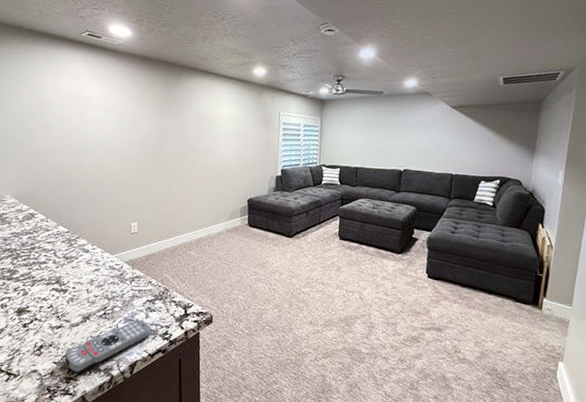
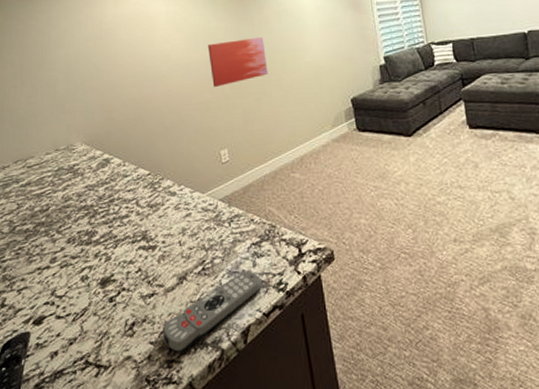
wall art: none [131,131,182,170] -> present [208,37,268,87]

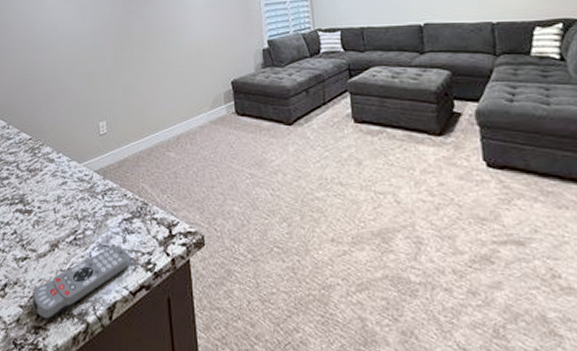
wall art: present [208,37,268,87] -> none [94,13,151,59]

